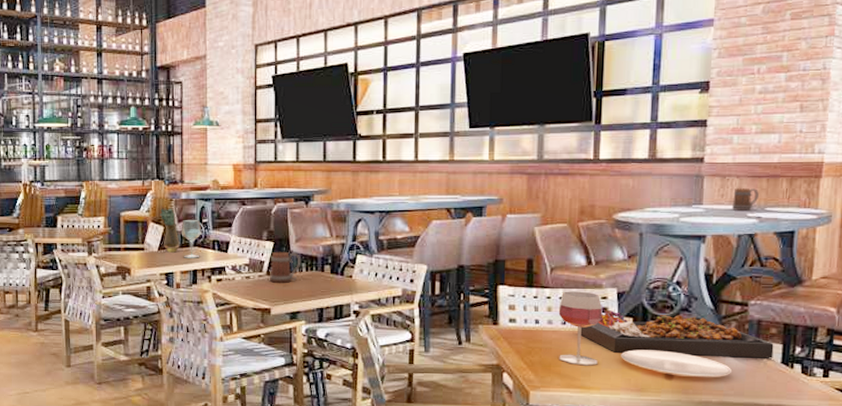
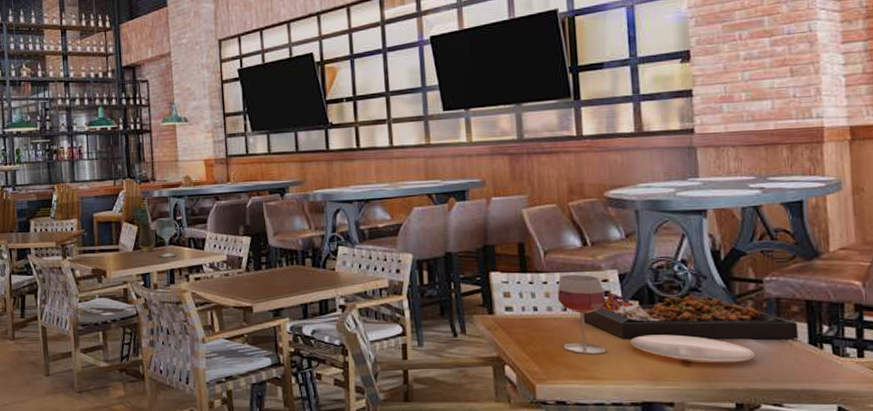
beer mug: present [270,251,301,284] -> none [249,246,281,280]
beer mug: present [732,188,759,211] -> none [730,158,758,182]

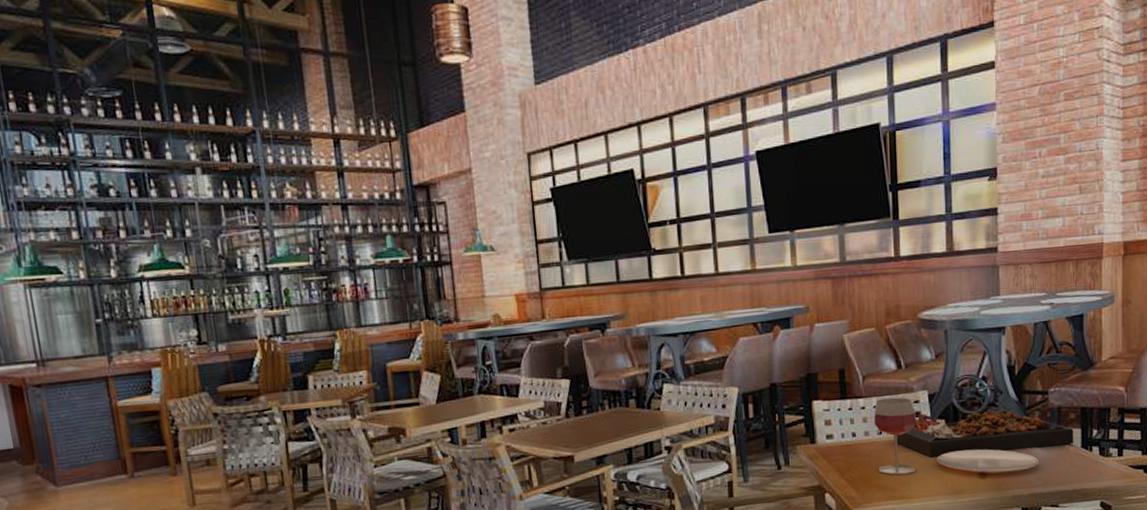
vase: present [132,205,155,253] -> none [433,350,462,405]
wine glass: present [155,217,177,258] -> none [461,362,487,409]

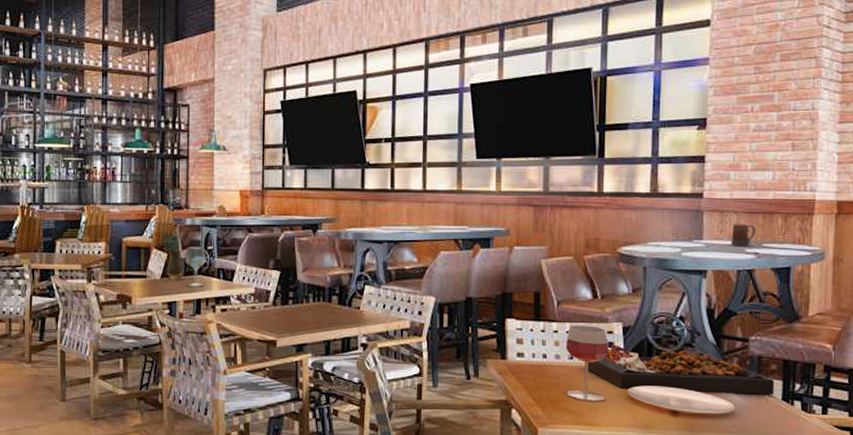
vase: none [433,350,462,405] -> present [163,231,183,281]
wine glass: none [461,362,487,409] -> present [185,246,207,287]
beer mug: none [1026,274,1049,299] -> present [731,224,756,246]

